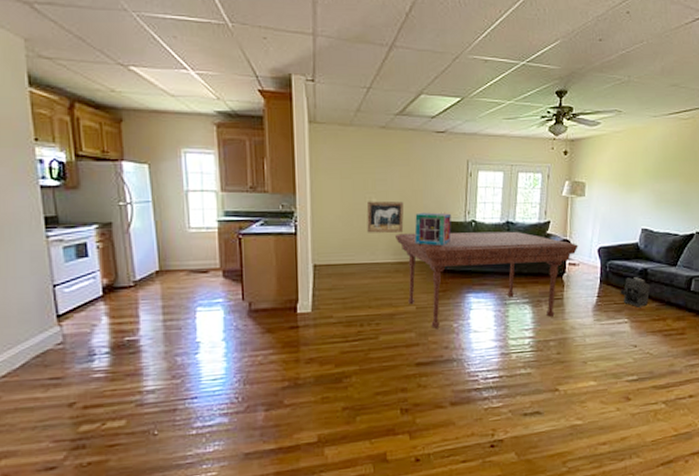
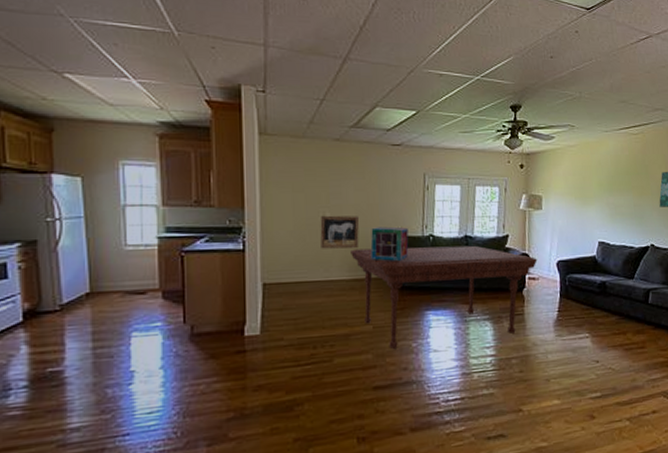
speaker: present [620,277,651,307] -> none [580,290,610,322]

